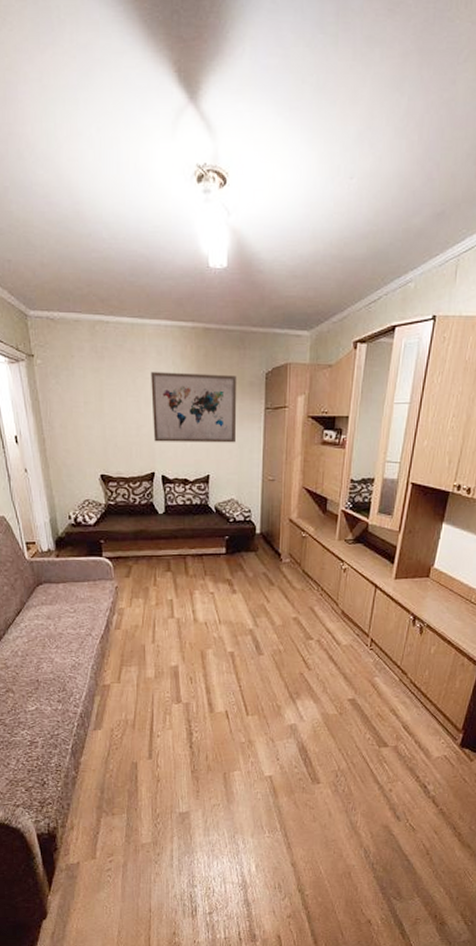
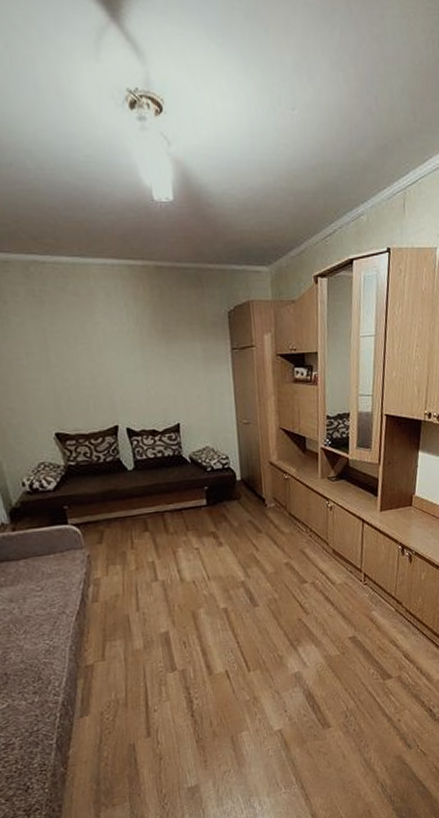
wall art: present [151,372,237,443] -> none [101,315,204,392]

